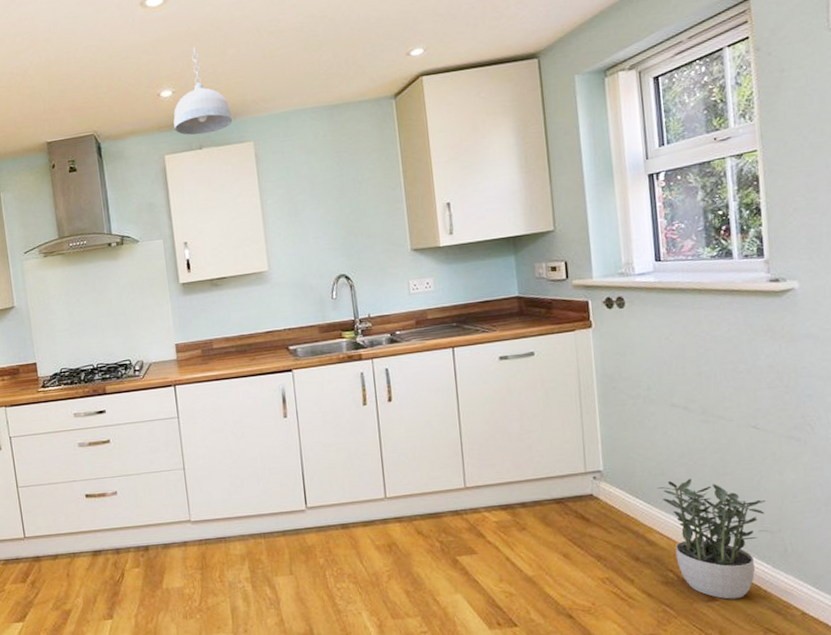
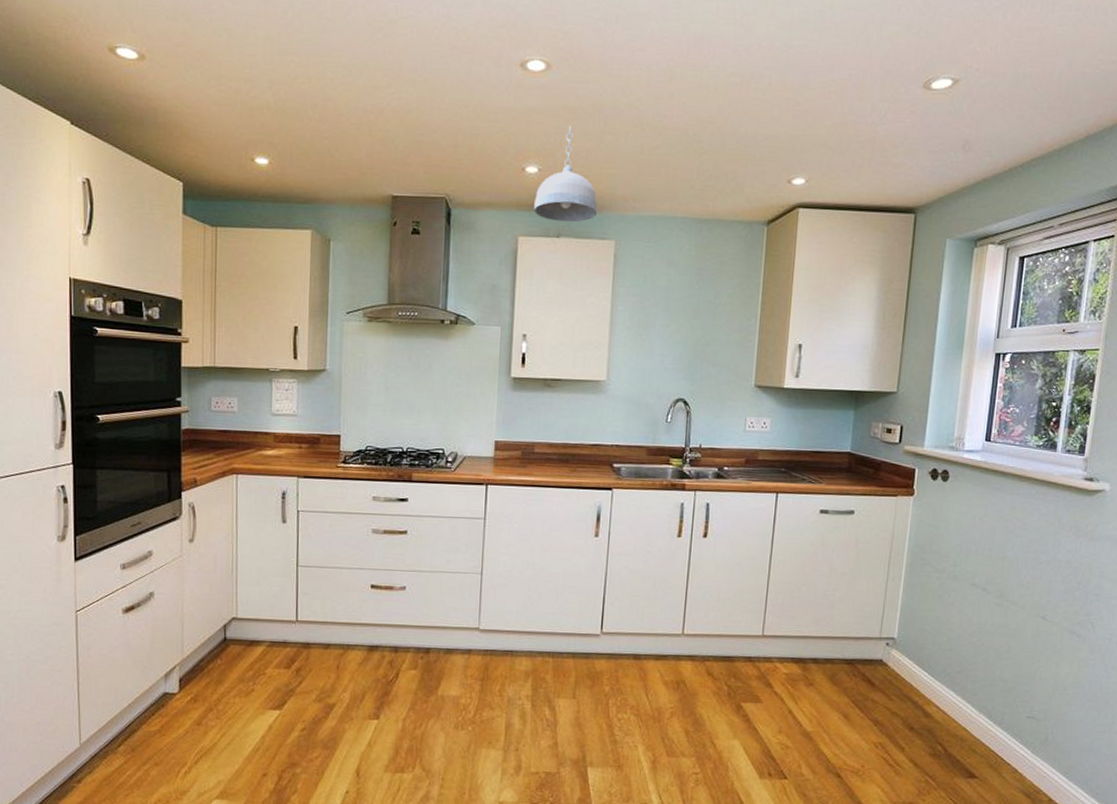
potted plant: present [656,478,766,599] -> none [942,658,1039,779]

